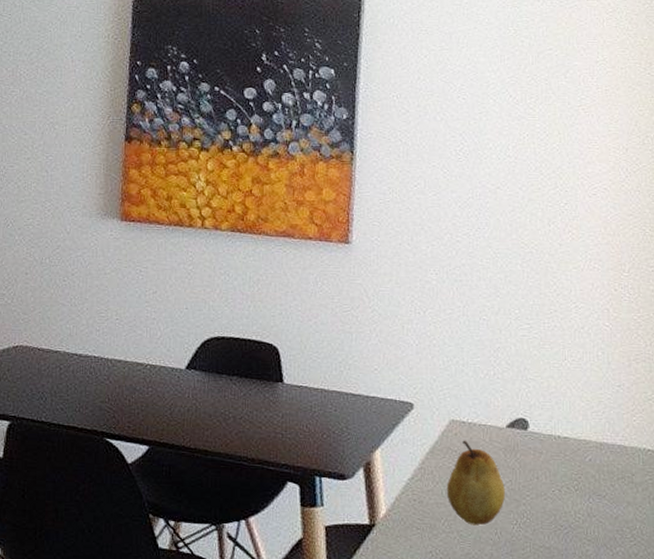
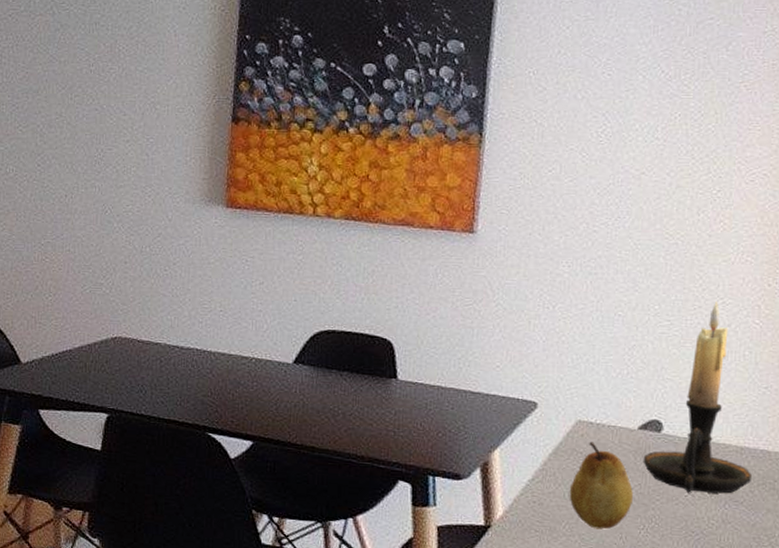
candle holder: none [512,306,611,488] -> present [643,302,751,494]

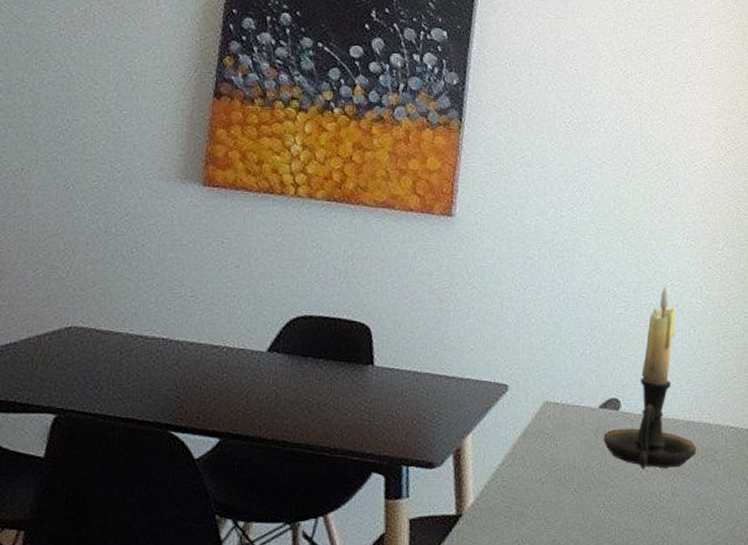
fruit: present [569,441,633,530] -> none [536,422,594,511]

